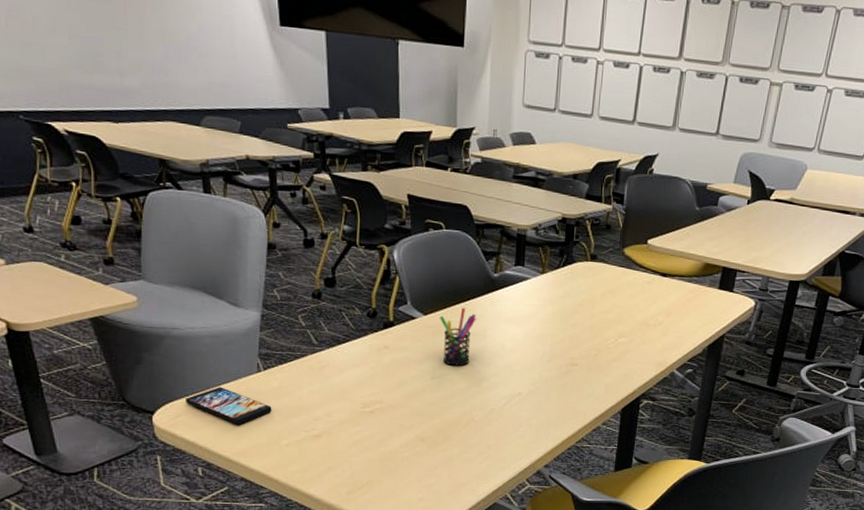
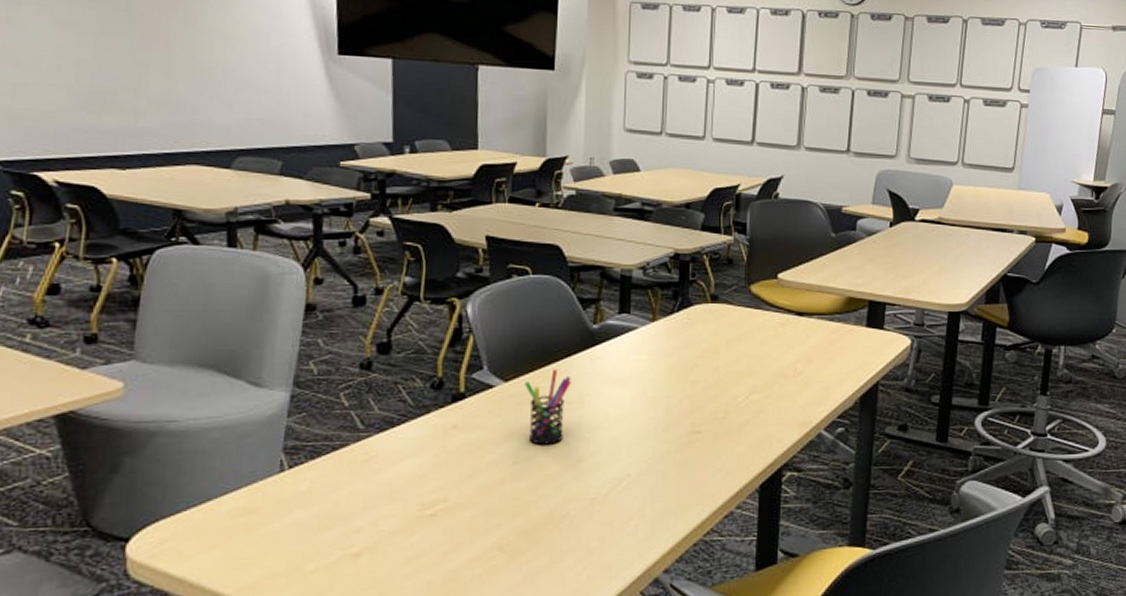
smartphone: present [186,387,272,425] -> none [176,496,297,547]

